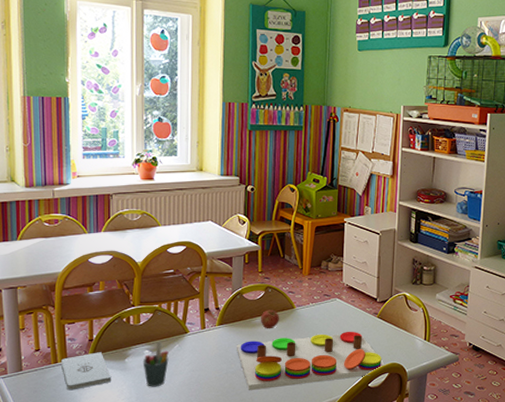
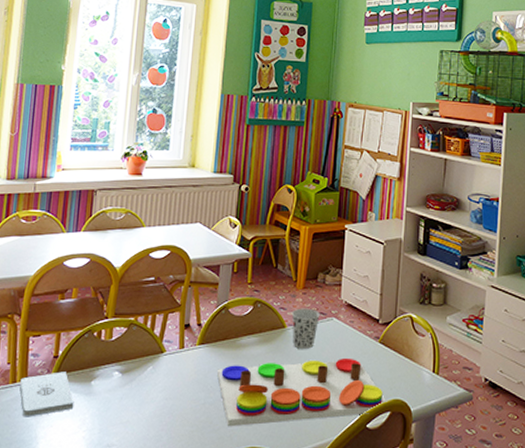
pen holder: present [142,342,169,387] -> none [110,362,141,417]
apple: present [260,310,280,329] -> none [246,328,269,352]
cup: none [299,291,325,326] -> present [291,308,320,350]

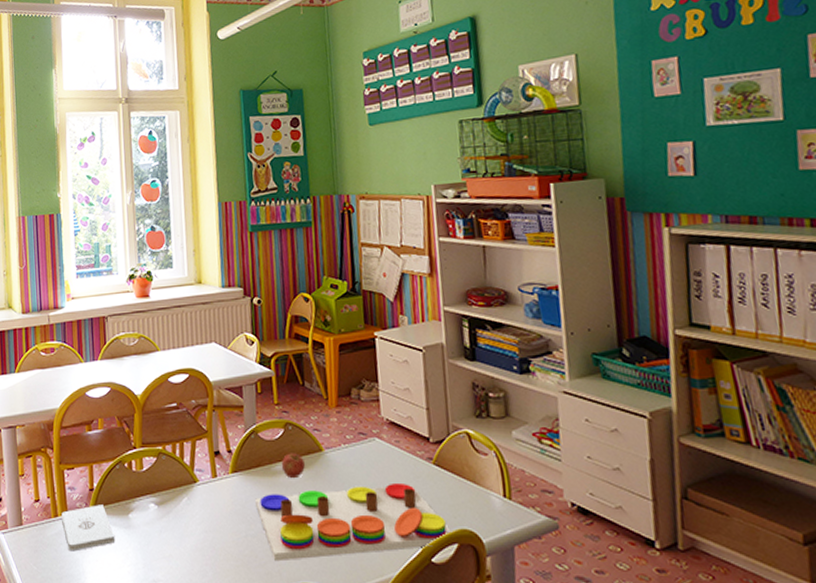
apple: none [246,328,269,352] -> present [281,453,306,479]
cup: present [291,308,320,350] -> none [327,428,360,475]

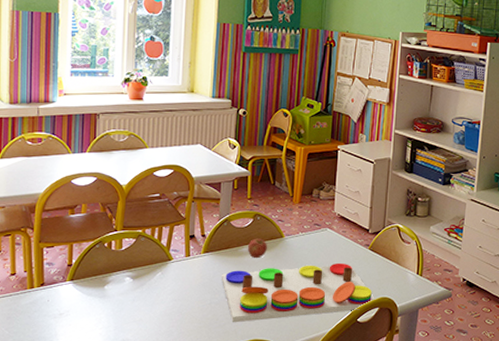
notepad: present [61,505,116,552] -> none [38,278,90,318]

